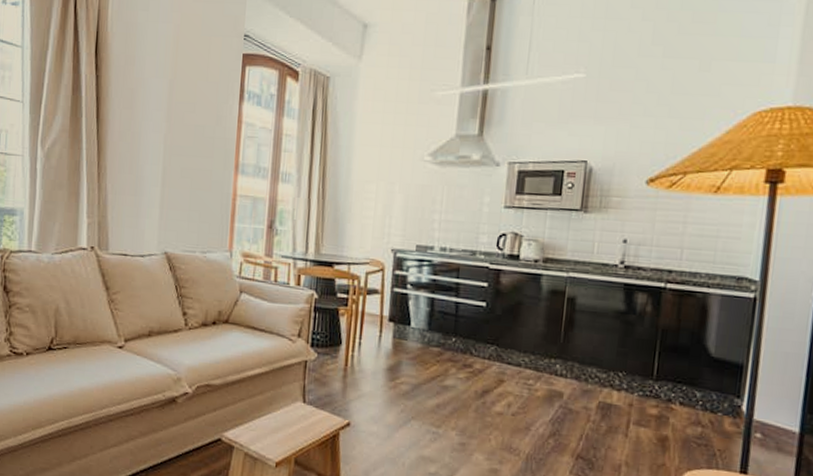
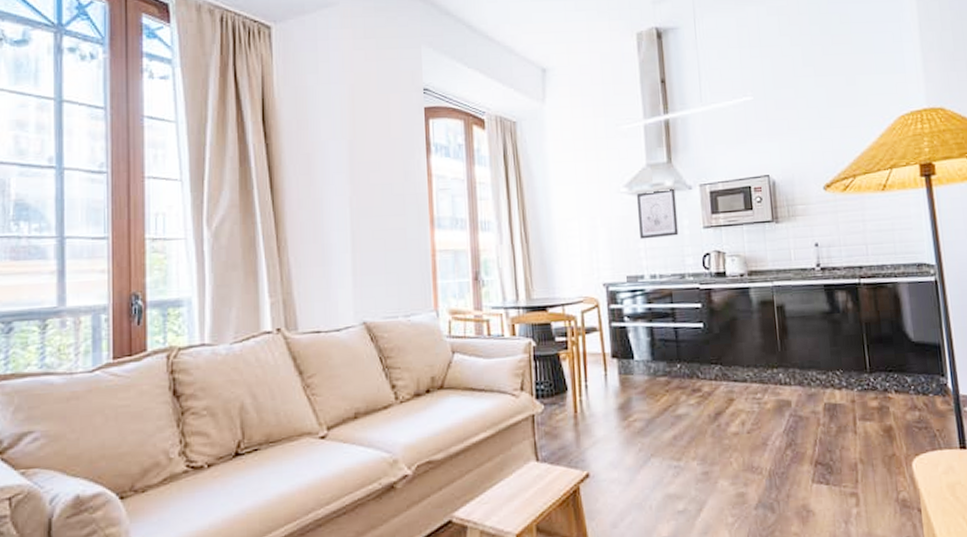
wall art: none [436,162,482,212] -> present [637,188,679,239]

